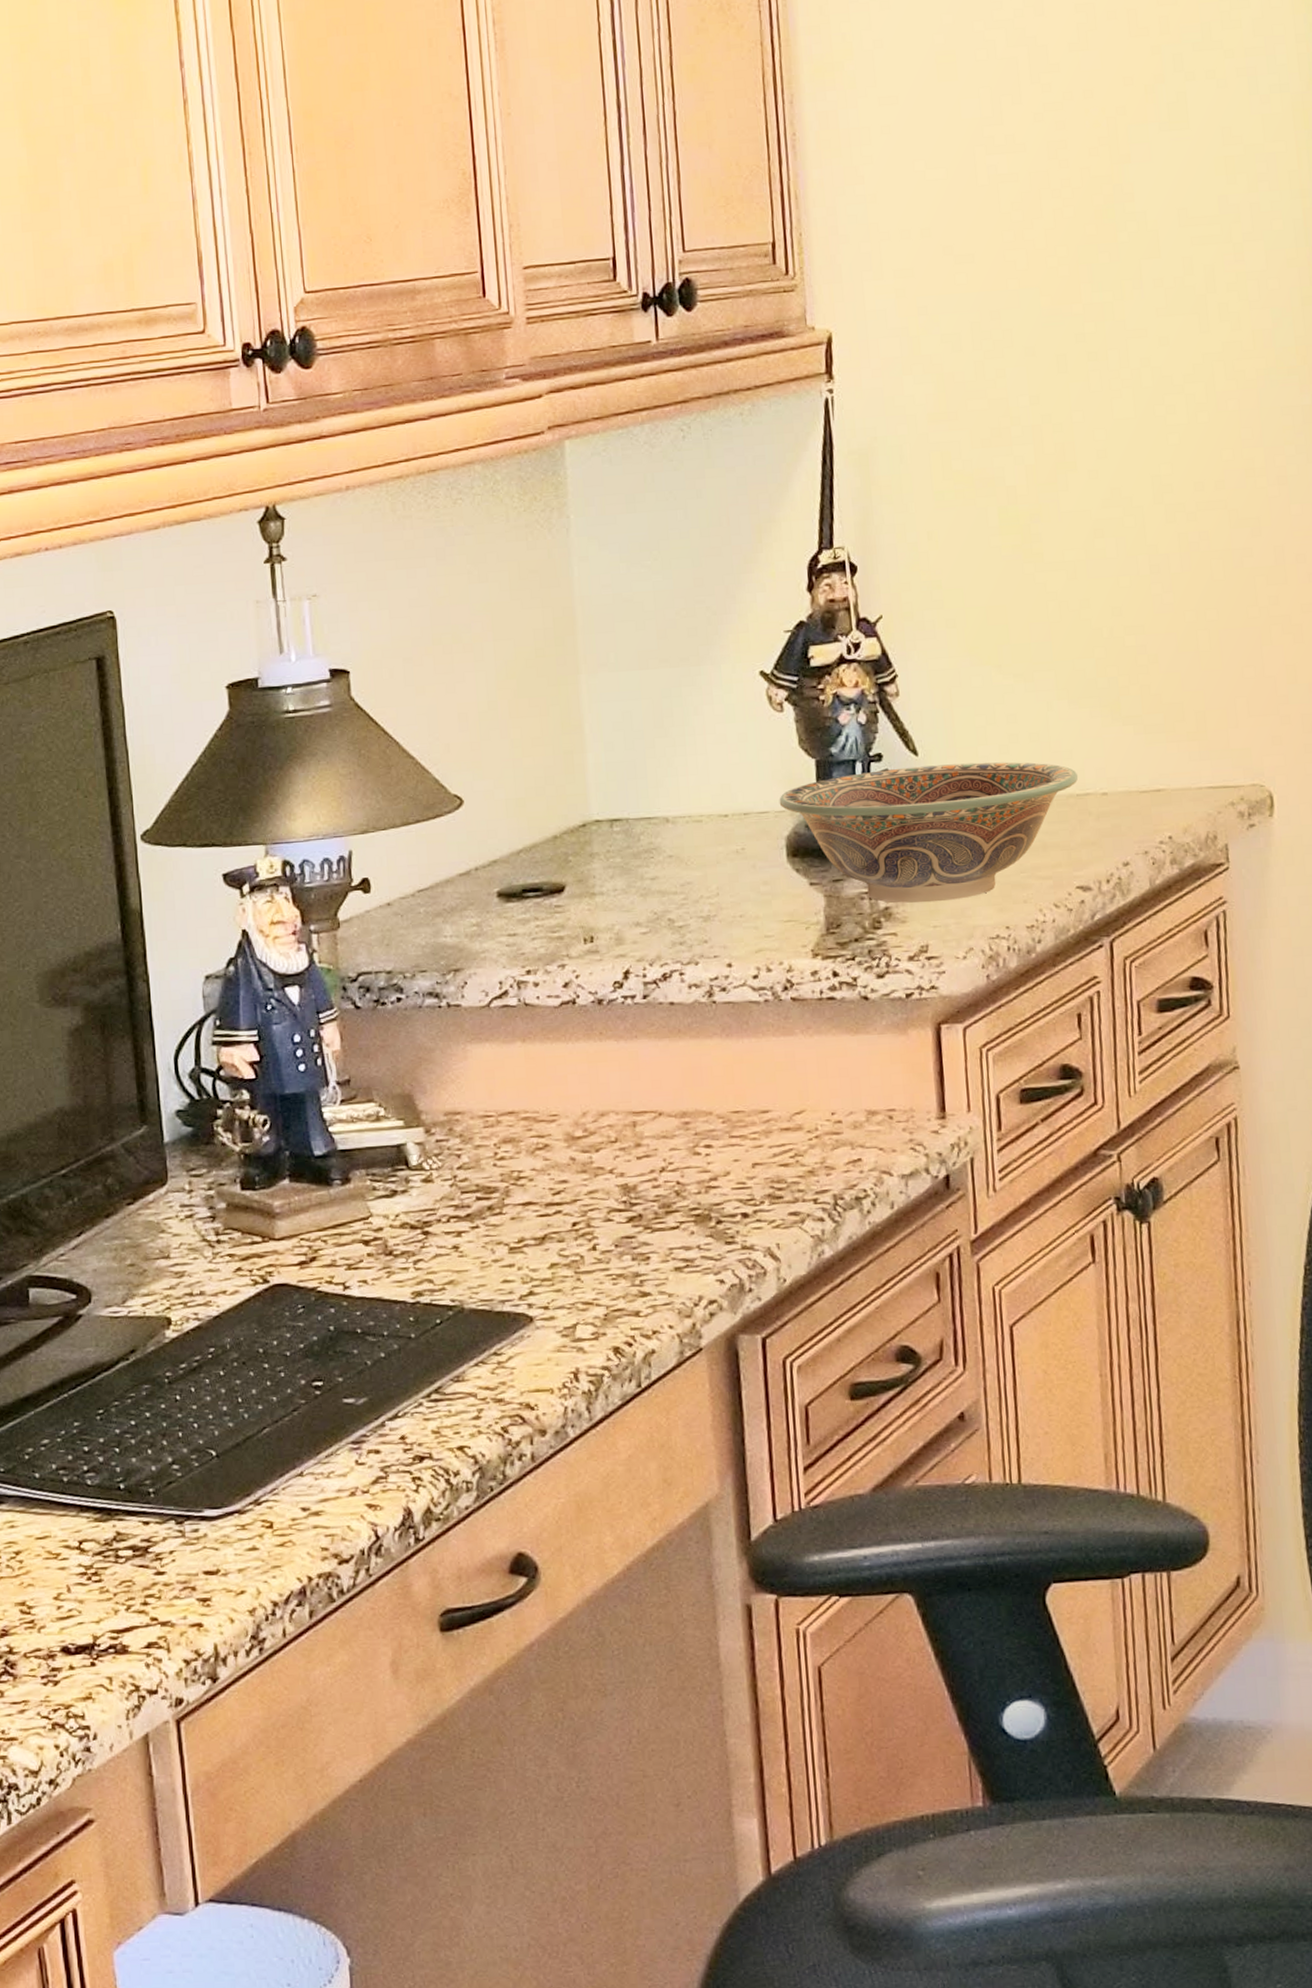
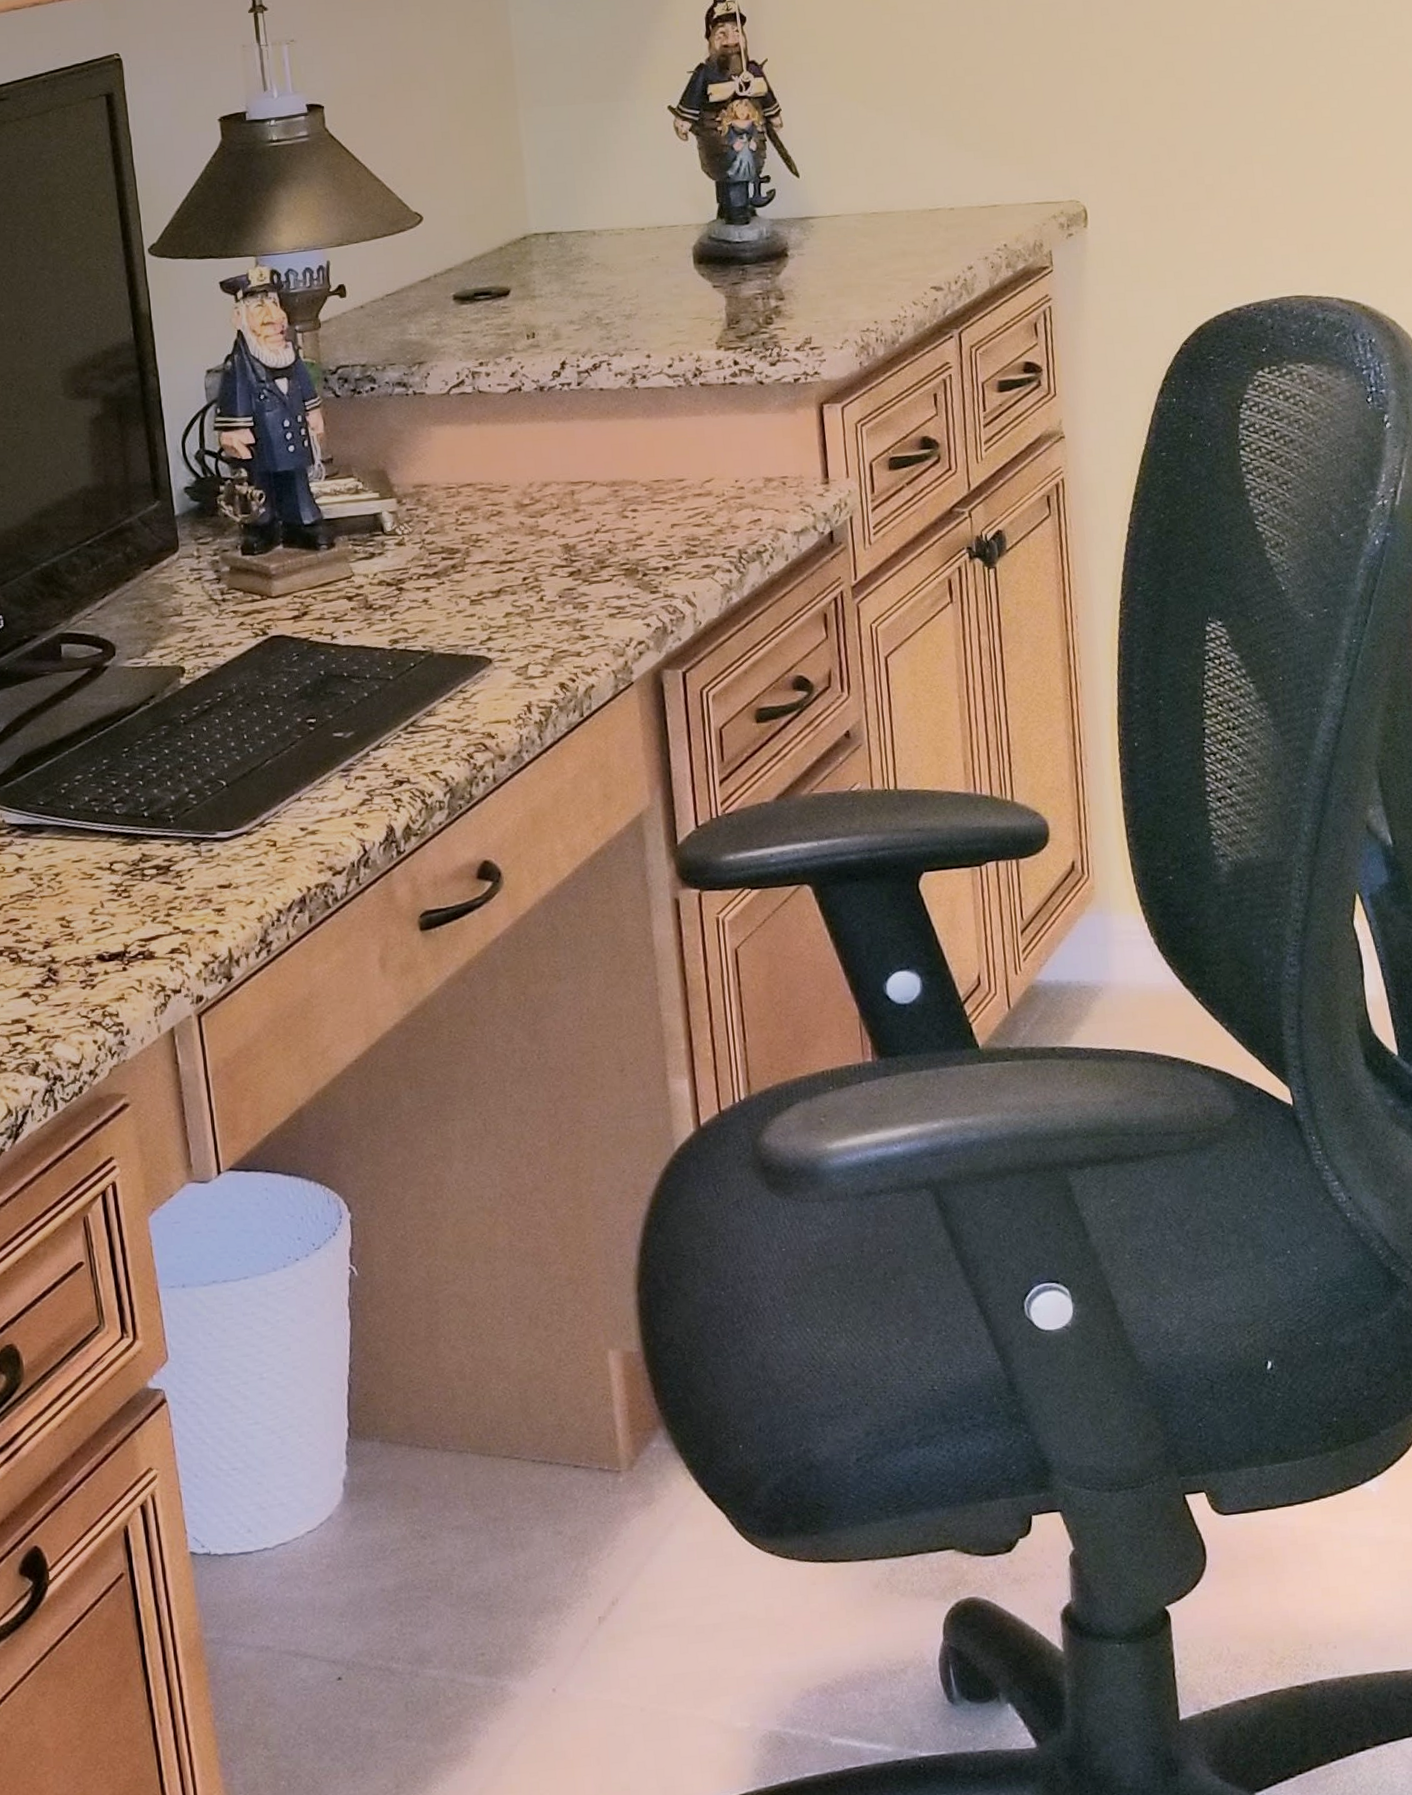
decorative bowl: present [779,762,1079,904] -> none [686,182,930,303]

